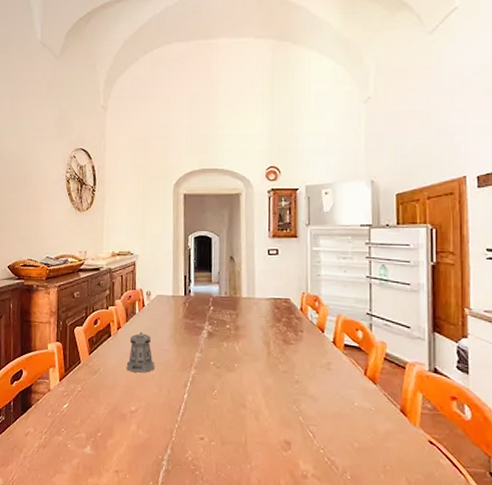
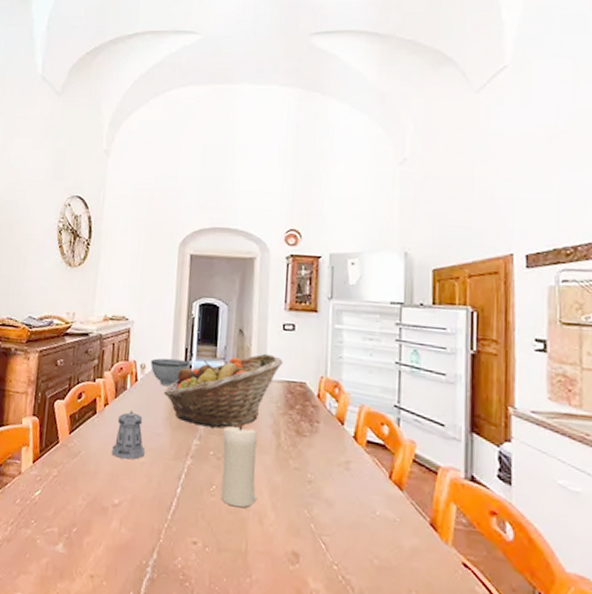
bowl: none [155,285,188,310] -> present [151,358,189,387]
fruit basket: none [168,276,270,342] -> present [164,353,284,428]
candle: none [221,337,253,408] -> present [221,423,257,508]

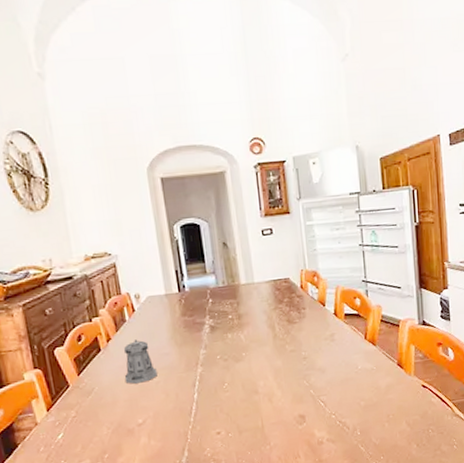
bowl: present [151,358,189,387] -> none [144,281,182,310]
fruit basket: present [164,353,284,428] -> none [164,259,268,337]
candle: present [221,423,257,508] -> none [225,326,264,396]

